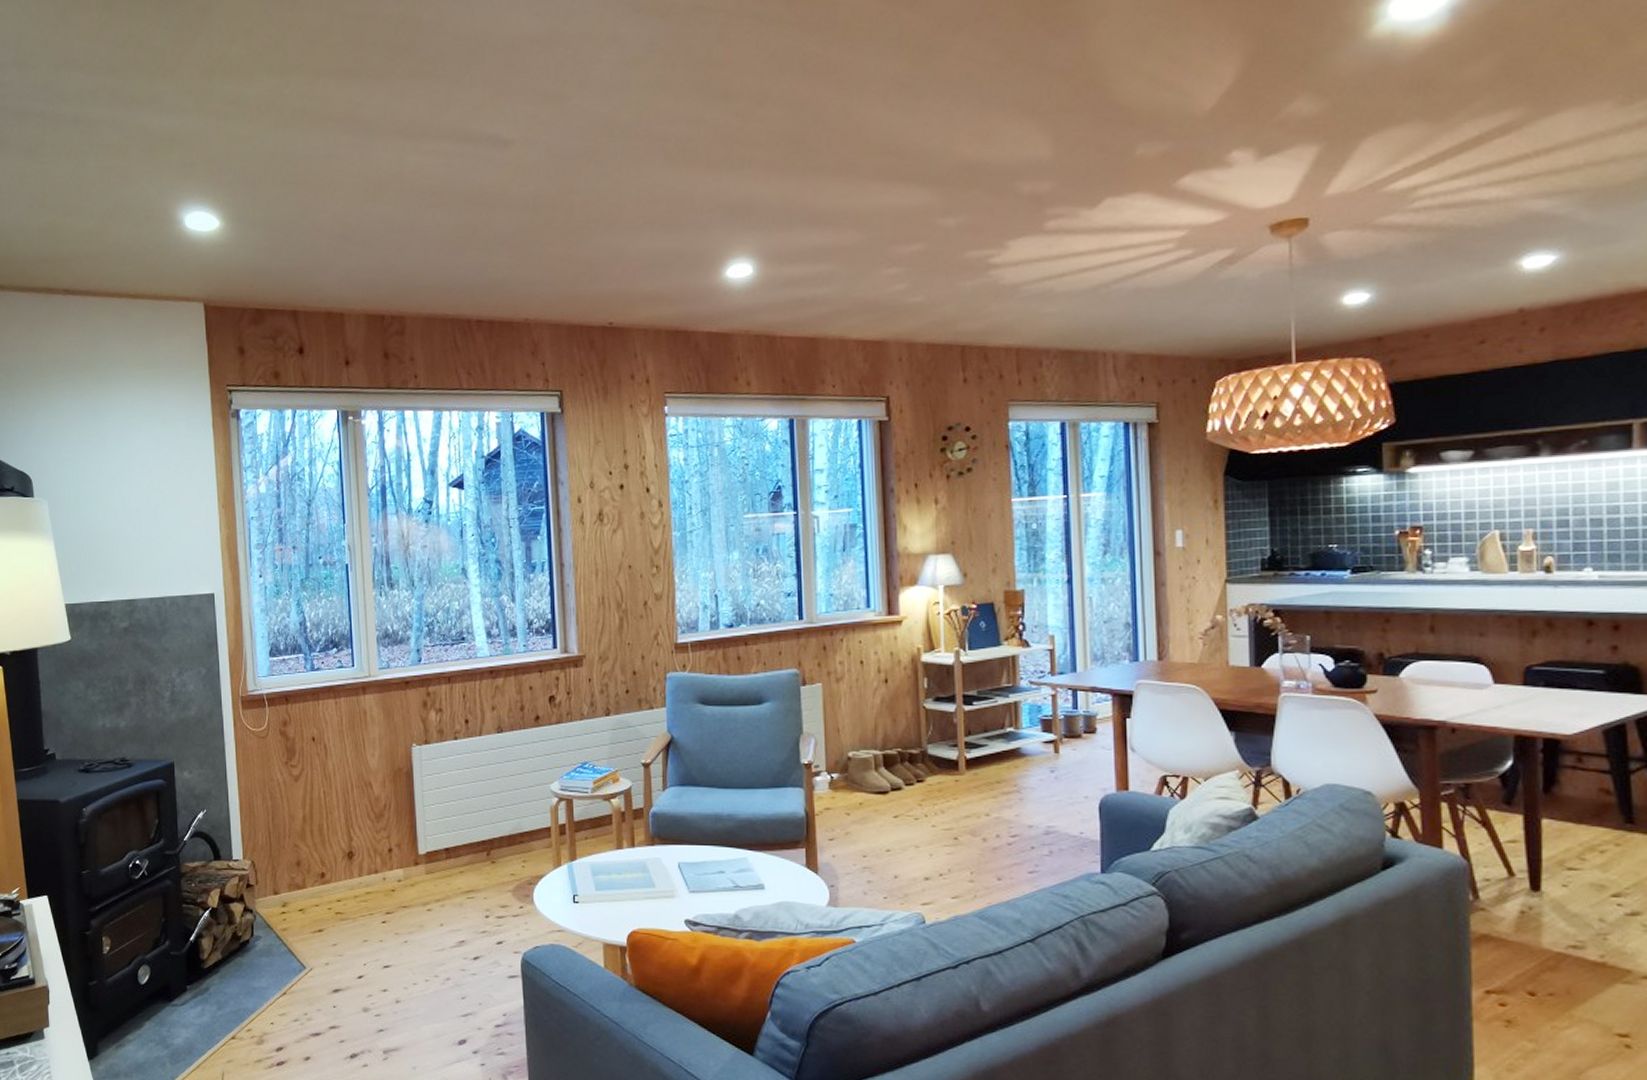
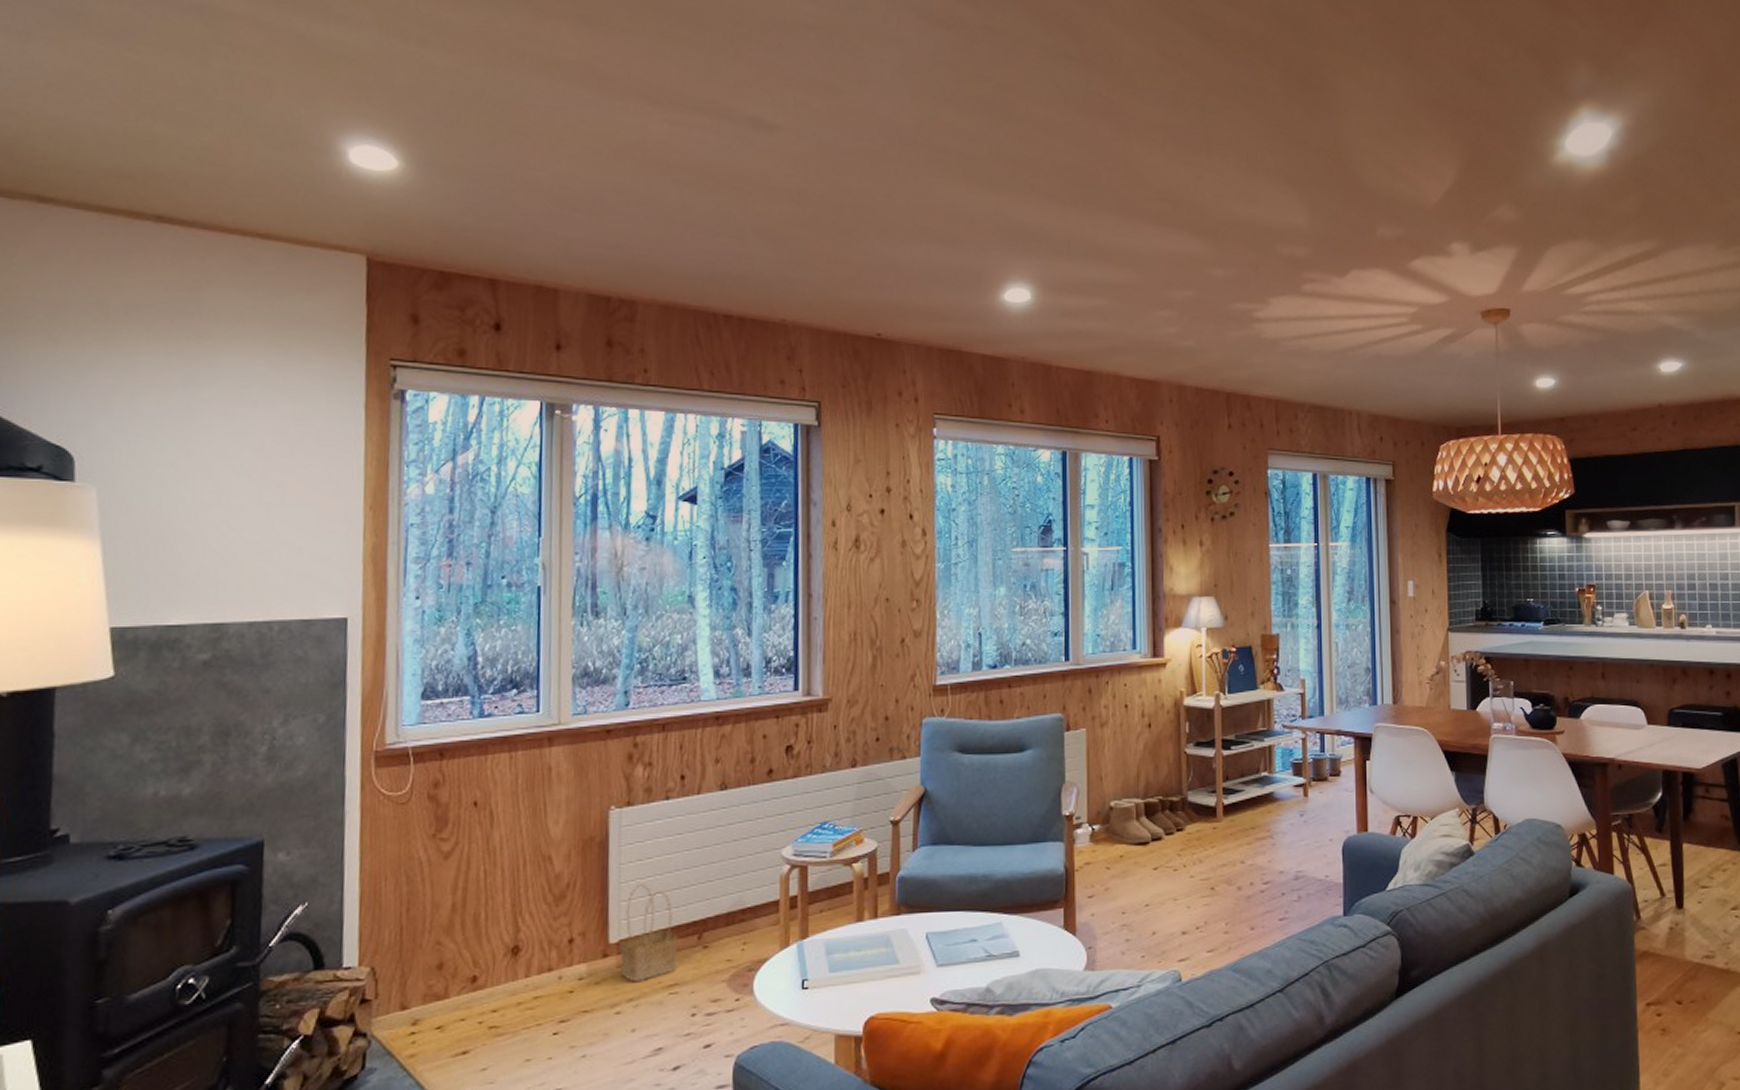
basket: none [426,807,472,887] -> present [619,883,678,983]

